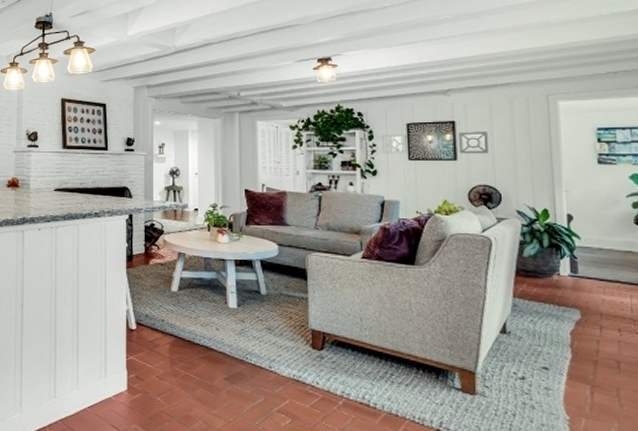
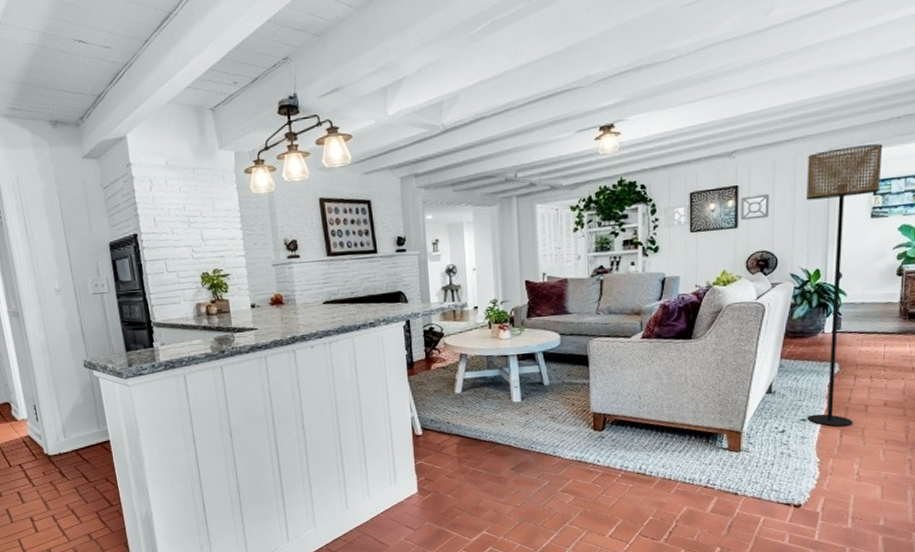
floor lamp: none [524,95,605,382] -> present [806,144,883,427]

